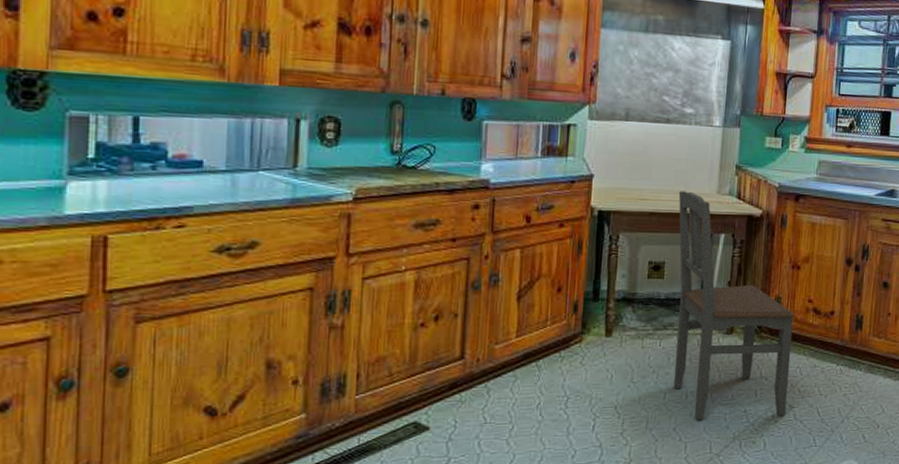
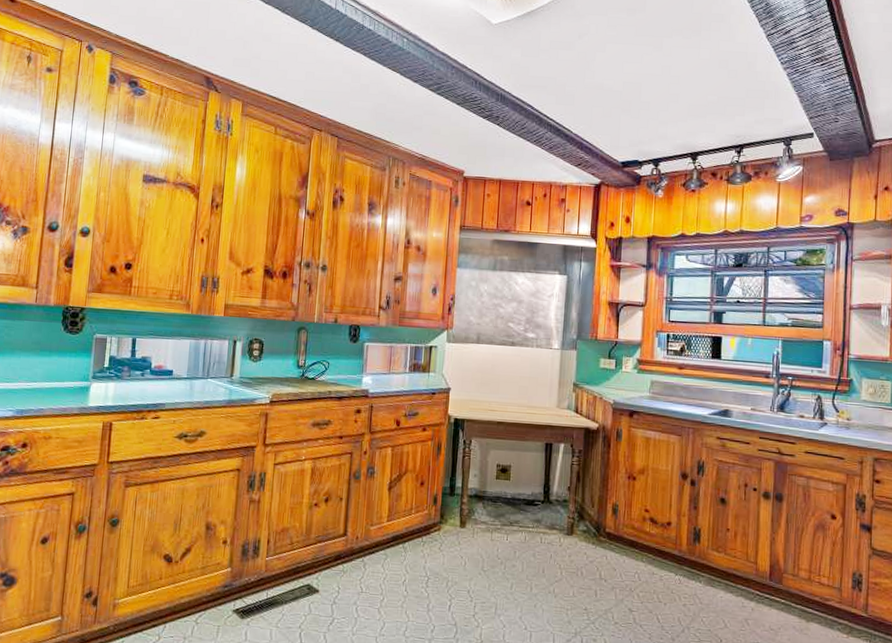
dining chair: present [673,191,795,421] -> none [519,404,632,619]

